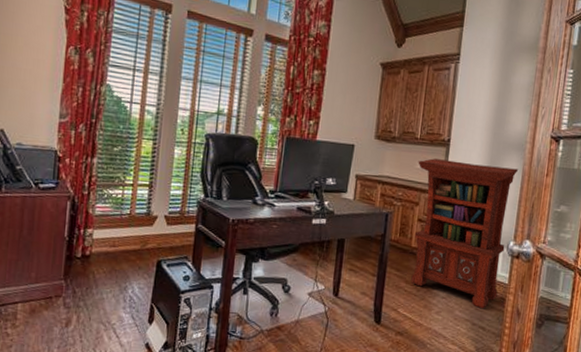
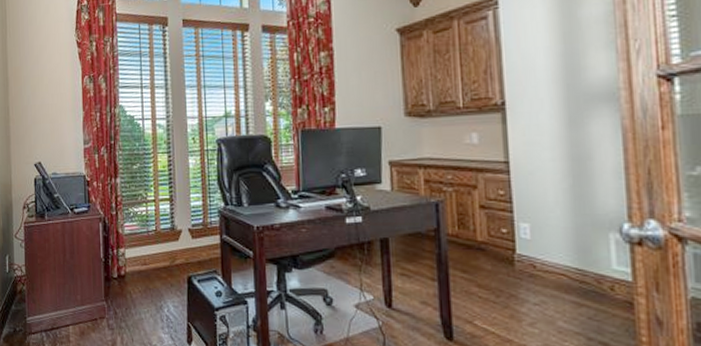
lectern: present [411,158,519,309] -> none [466,125,619,318]

